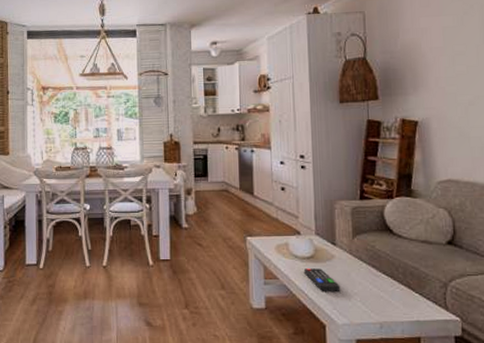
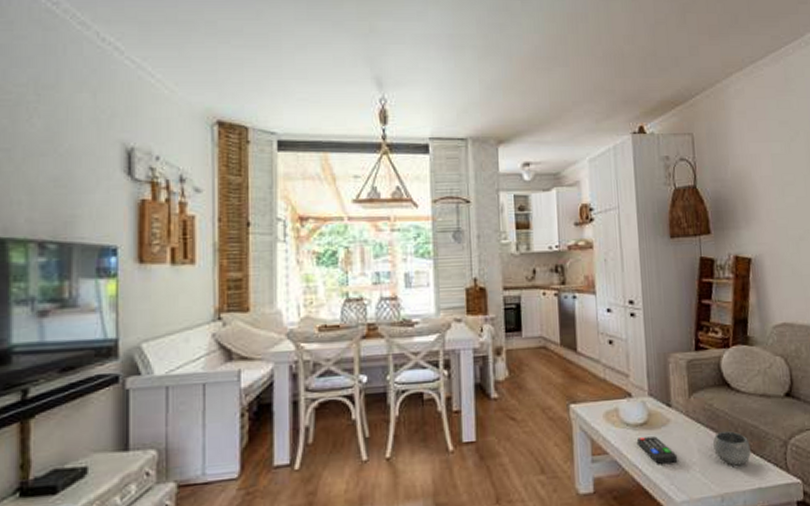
bowl: none [373,270,410,300] -> present [712,431,751,466]

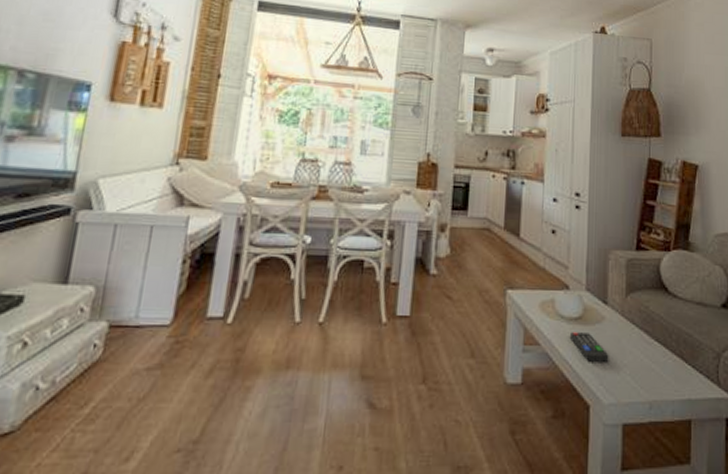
bowl: present [712,431,751,466] -> none [645,336,683,373]

